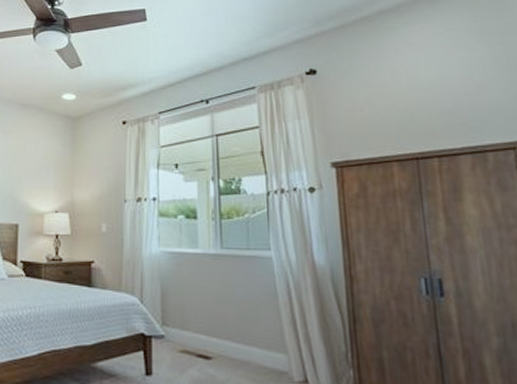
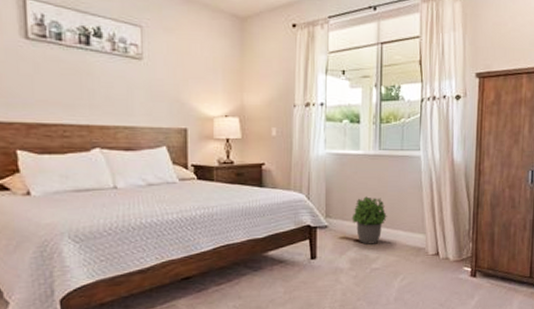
potted plant: none [192,303,236,362] -> present [351,196,387,244]

